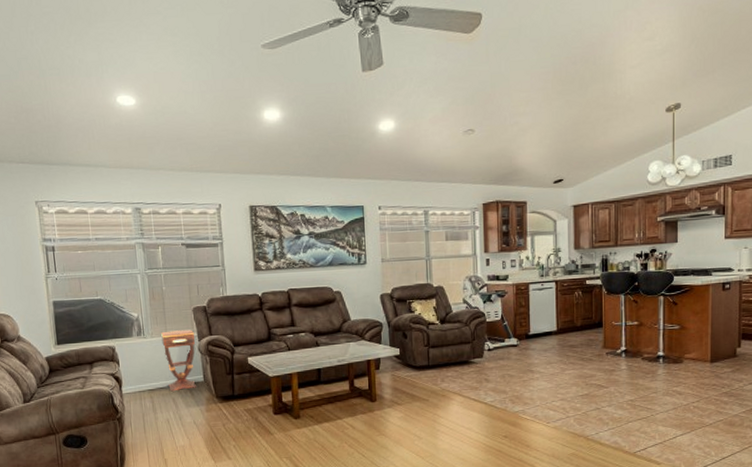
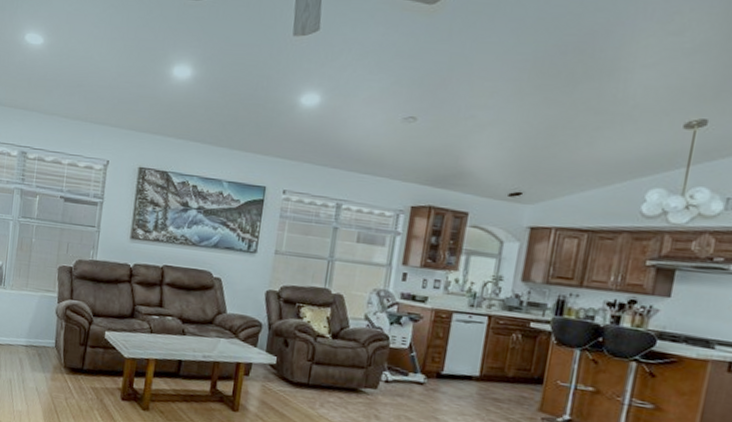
side table: present [161,328,197,392] -> none [17,285,56,353]

